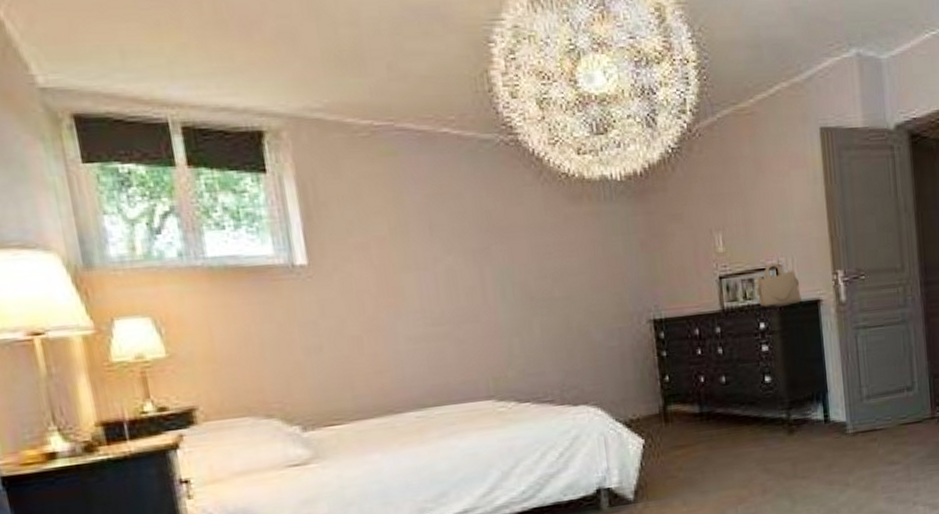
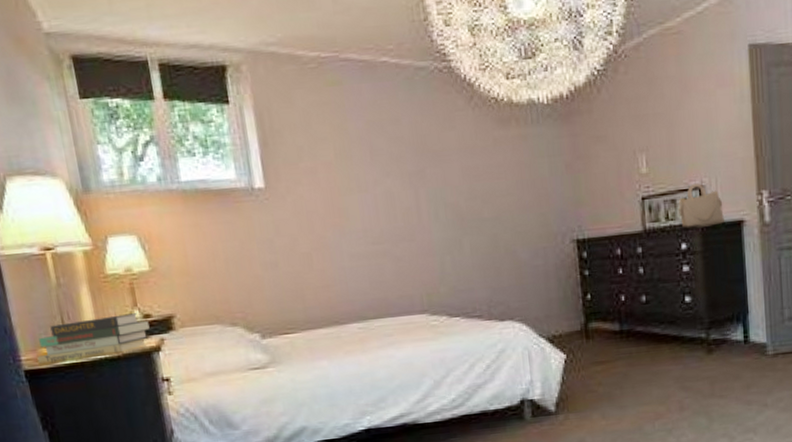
books: none [18,406,165,471] -> present [37,313,150,366]

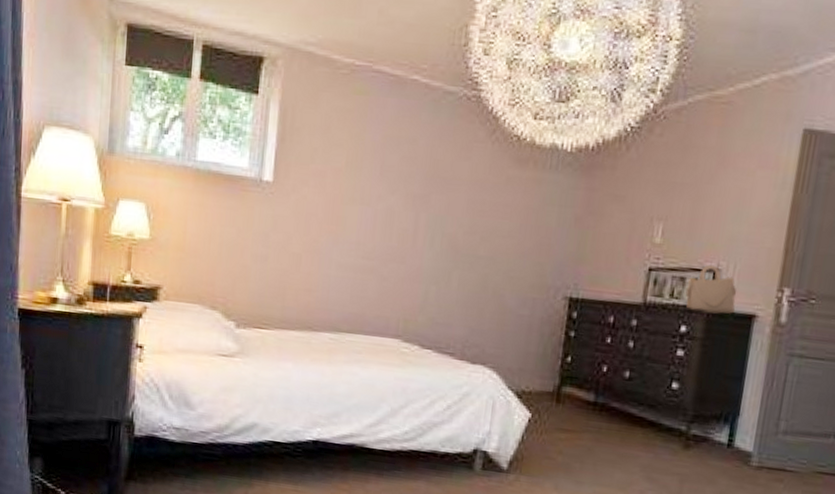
books: present [37,313,150,366] -> none [32,272,137,312]

